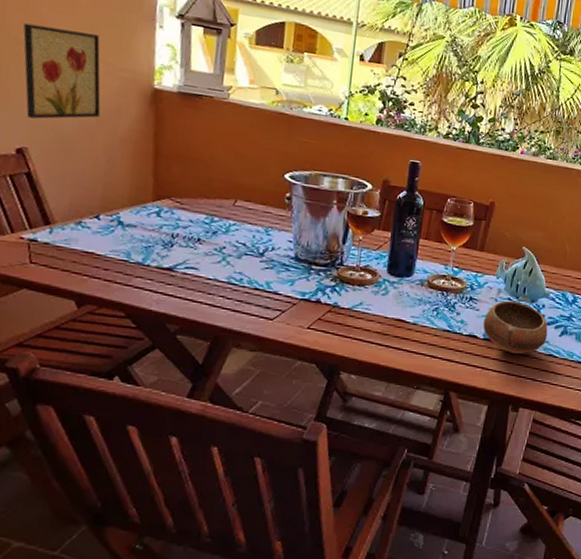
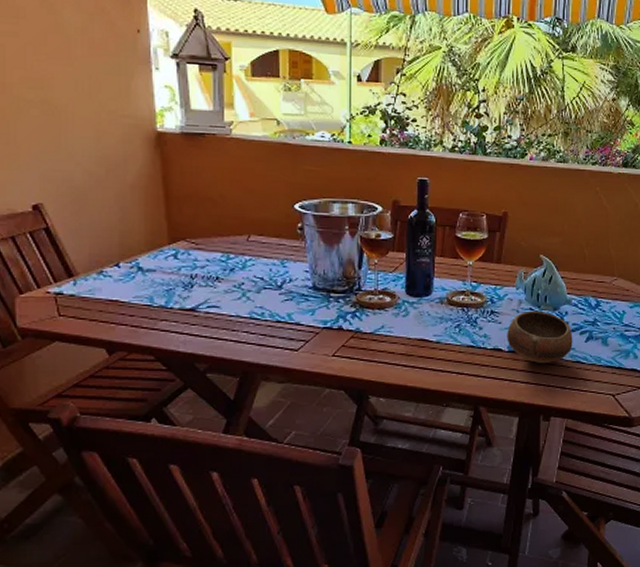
wall art: present [23,23,101,119] -> none [25,80,108,174]

